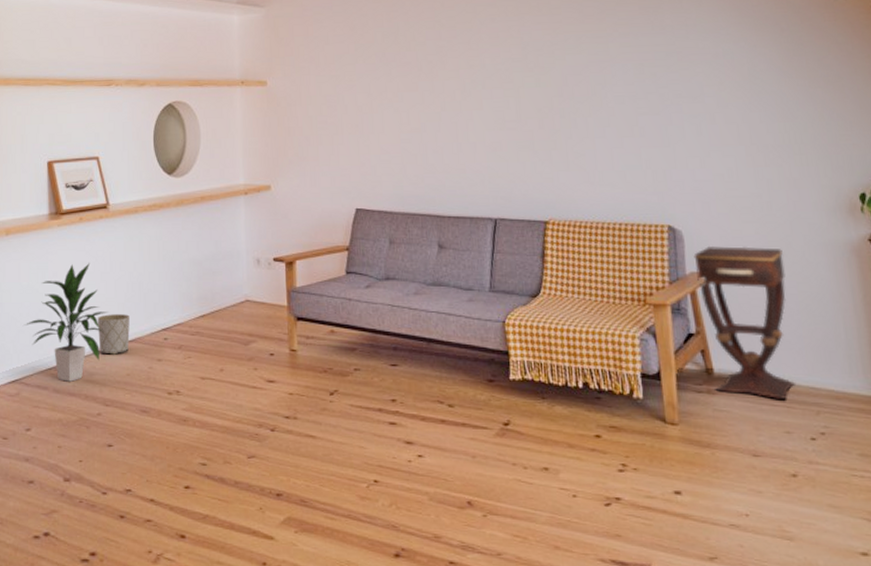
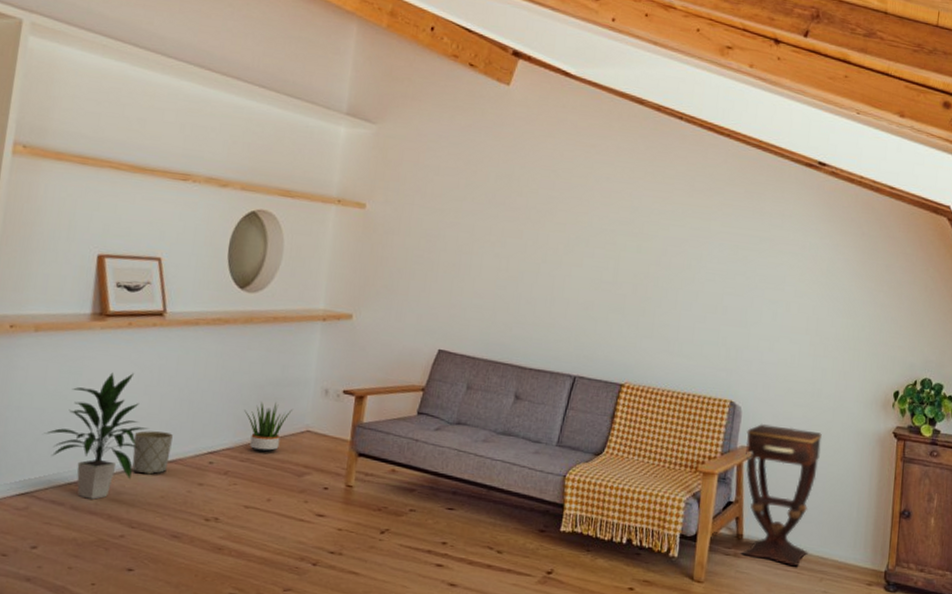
potted plant: none [188,276,230,325] -> present [244,401,292,453]

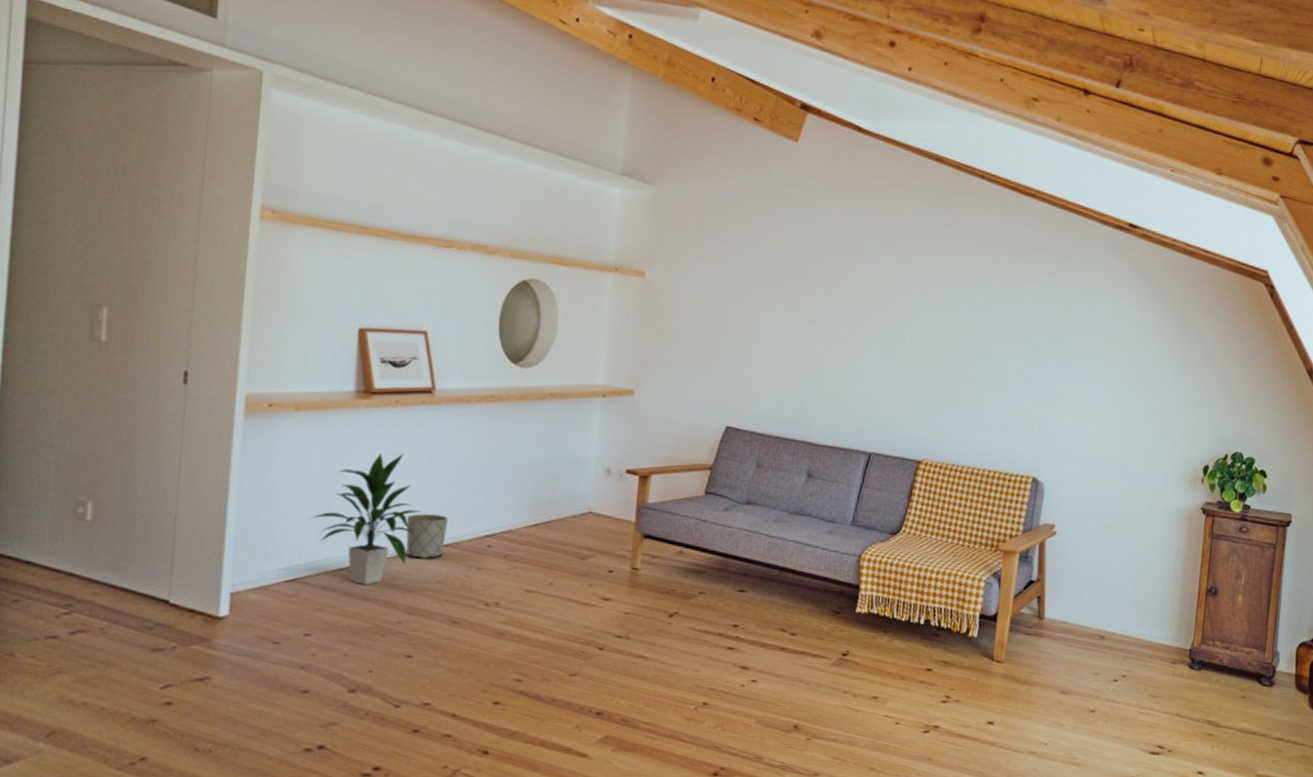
potted plant: present [244,401,292,453] -> none [522,482,573,536]
side table: present [741,423,822,566] -> none [1042,500,1128,645]

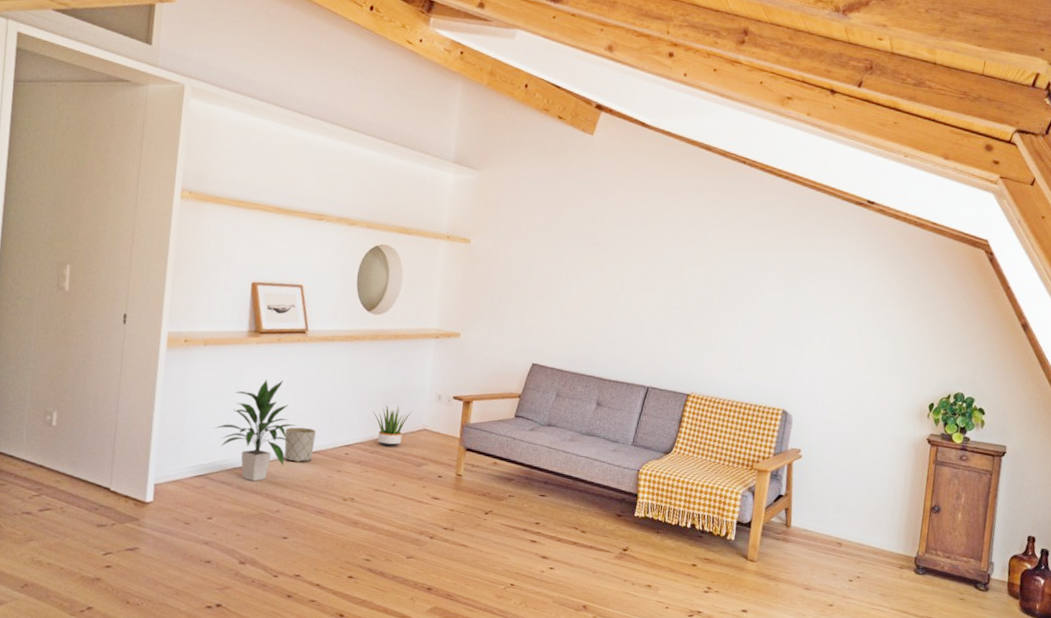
potted plant: none [522,482,573,536] -> present [373,404,412,447]

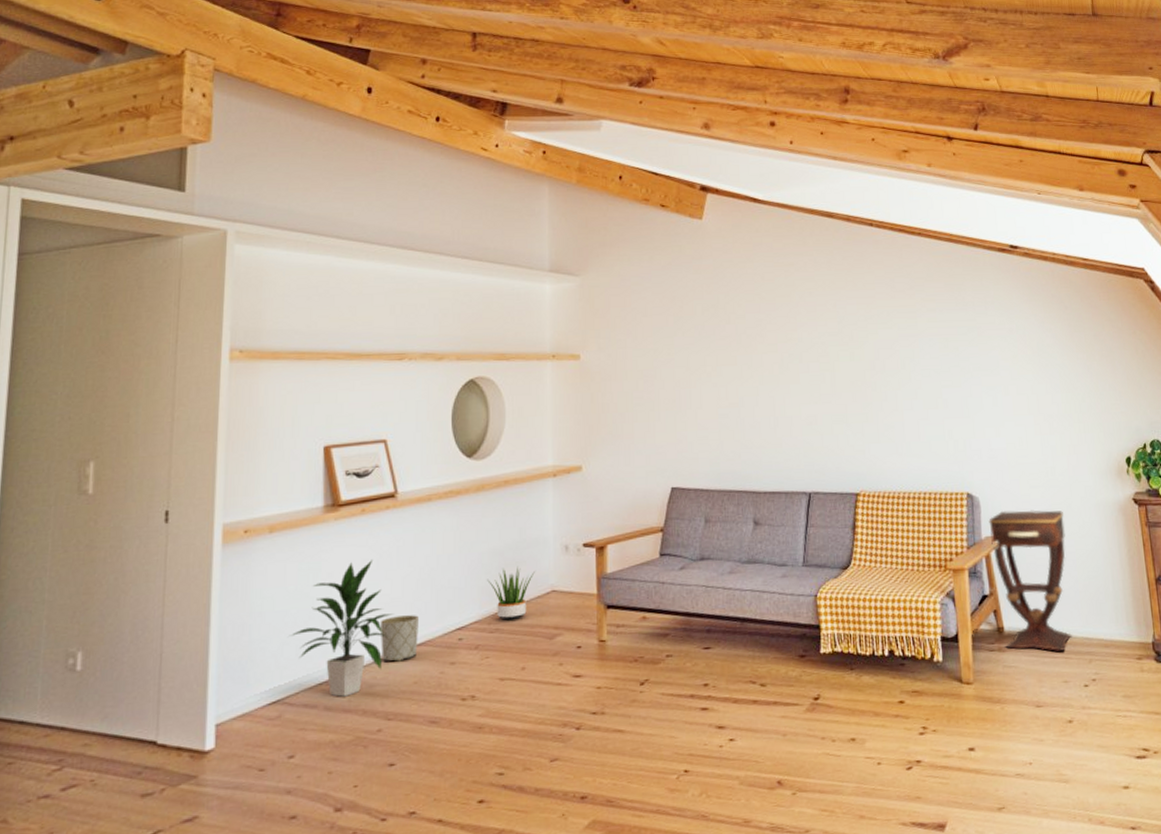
side table: none [789,429,863,550] -> present [988,510,1073,651]

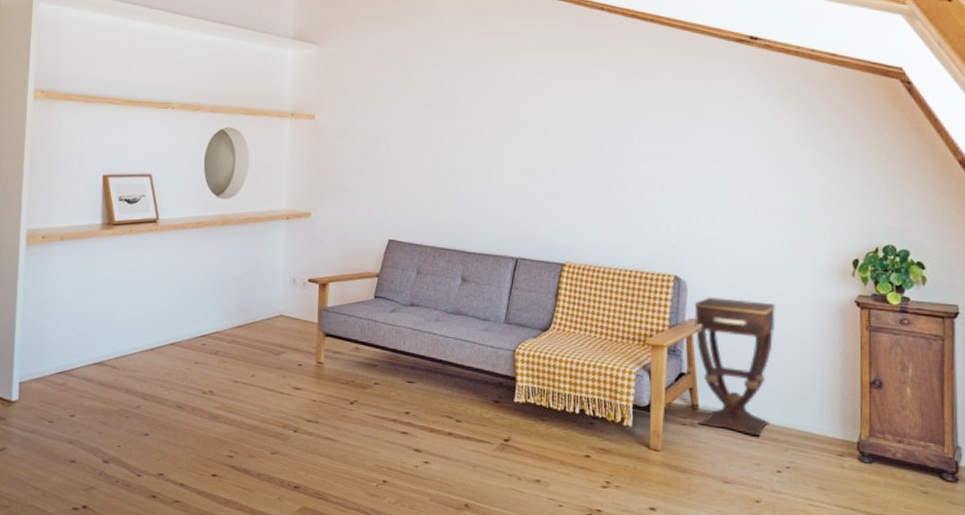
indoor plant: present [289,560,394,697] -> none [73,271,153,377]
planter: present [380,615,419,662] -> none [141,319,172,355]
potted plant: present [487,567,535,621] -> none [227,291,267,335]

